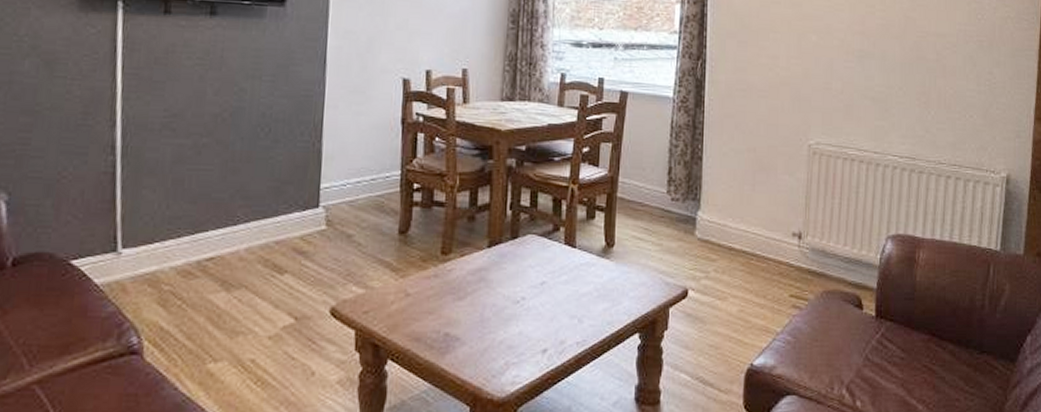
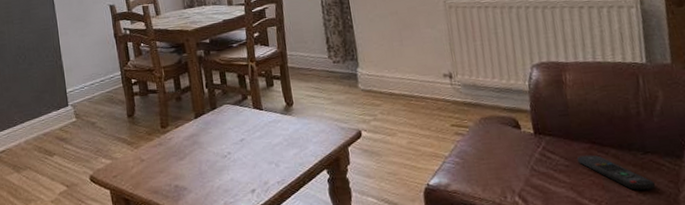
remote control: none [914,348,985,394] -> present [577,155,656,190]

